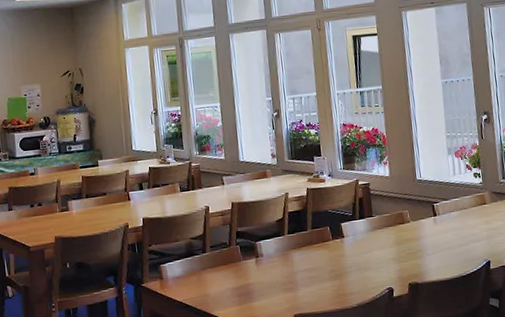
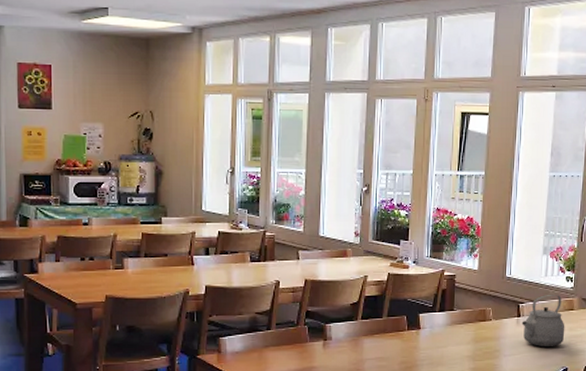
tea kettle: none [439,190,482,243] -> present [521,294,565,348]

